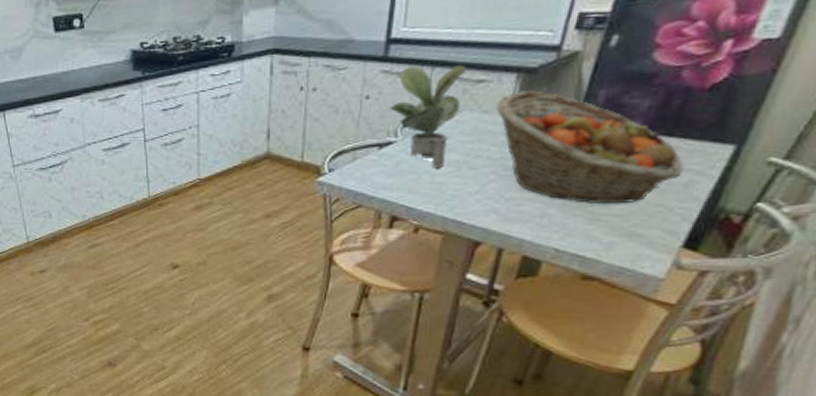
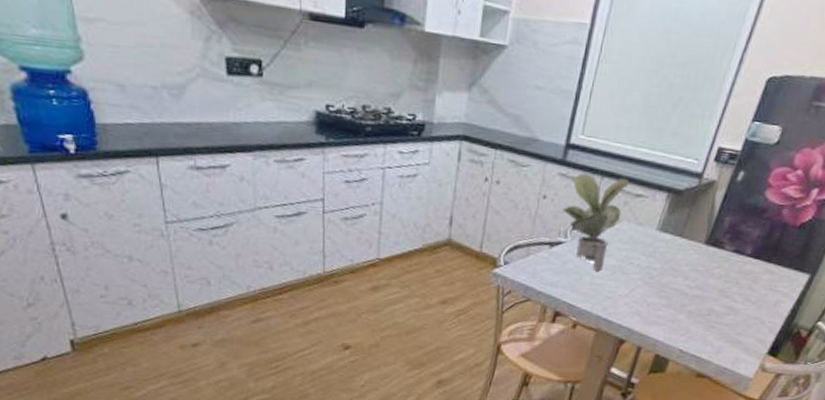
fruit basket: present [497,90,684,205] -> none [649,209,776,316]

